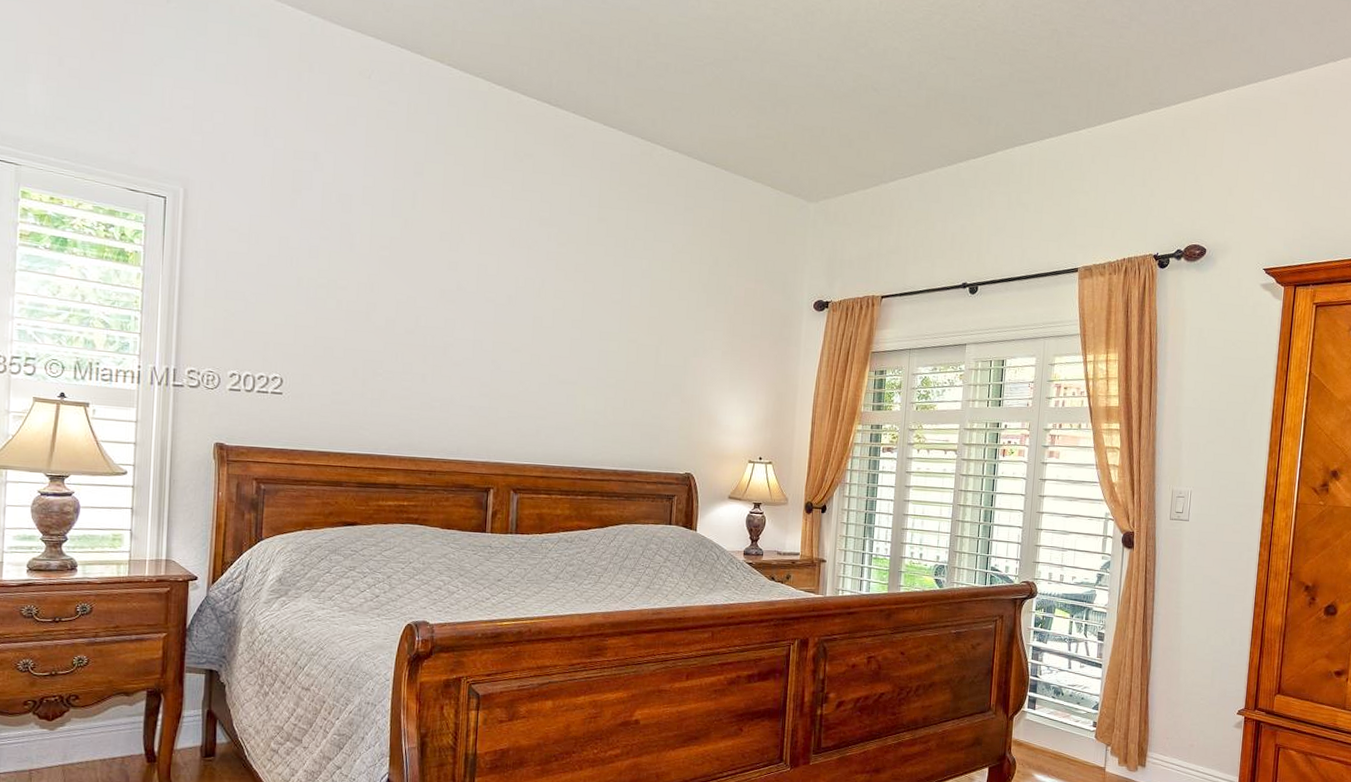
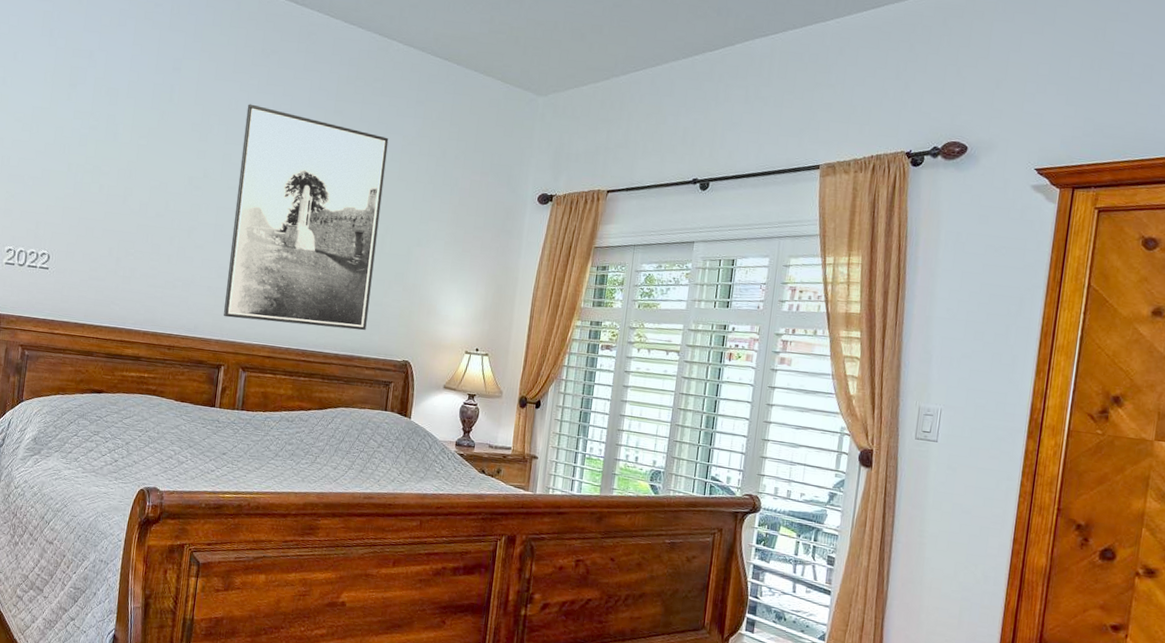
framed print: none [489,211,658,445] -> present [223,104,389,331]

